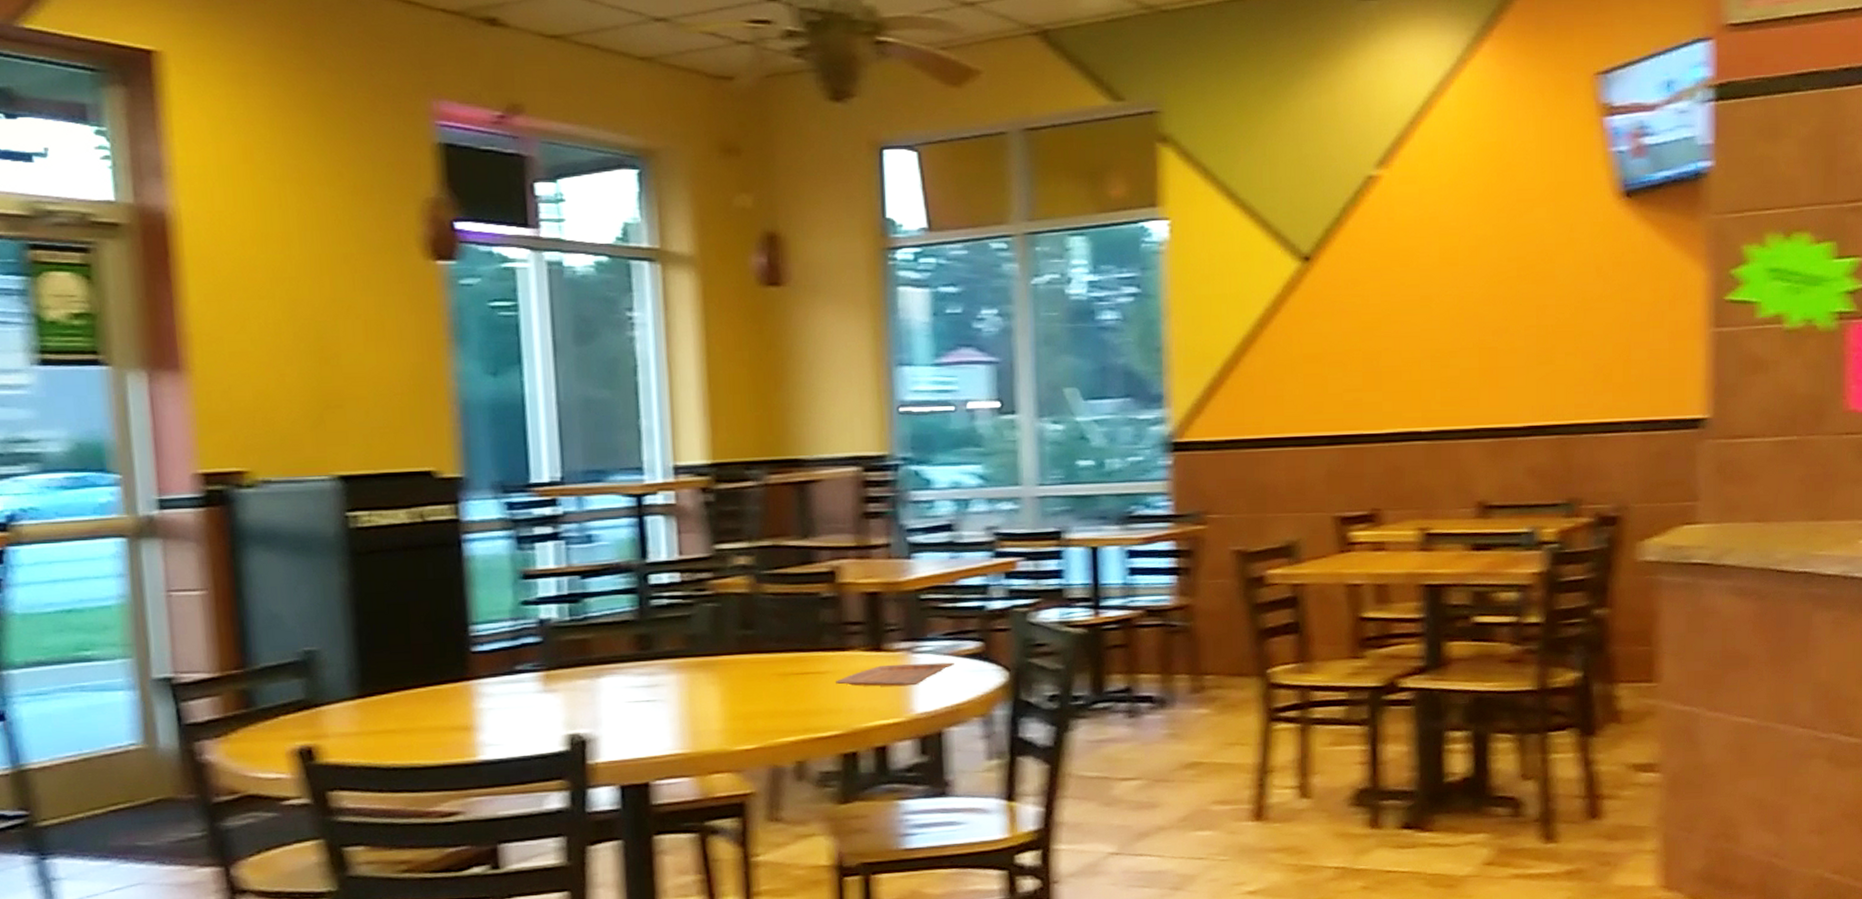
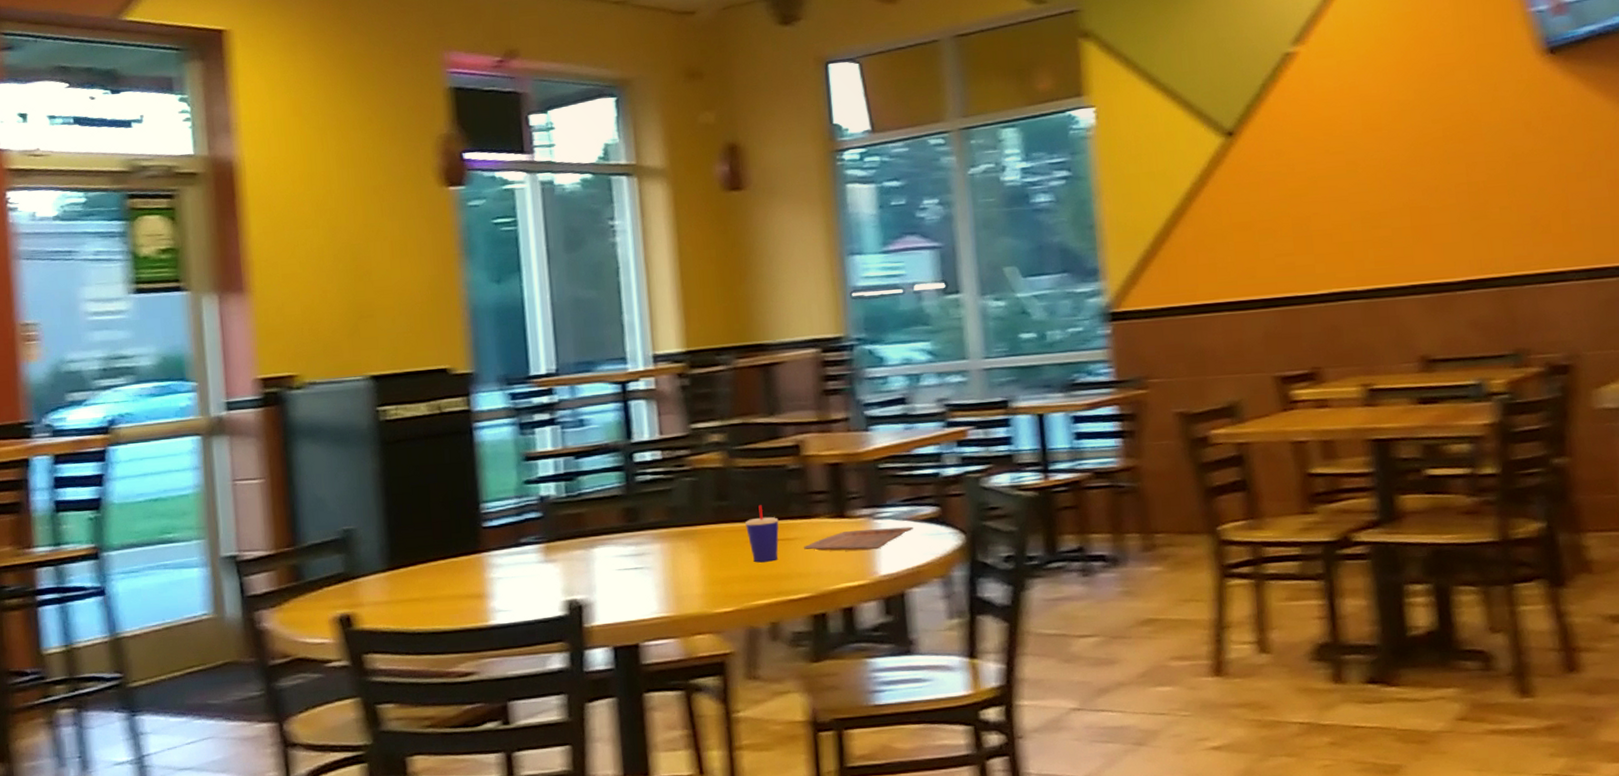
beverage cup: none [772,635,809,697] -> present [745,505,779,563]

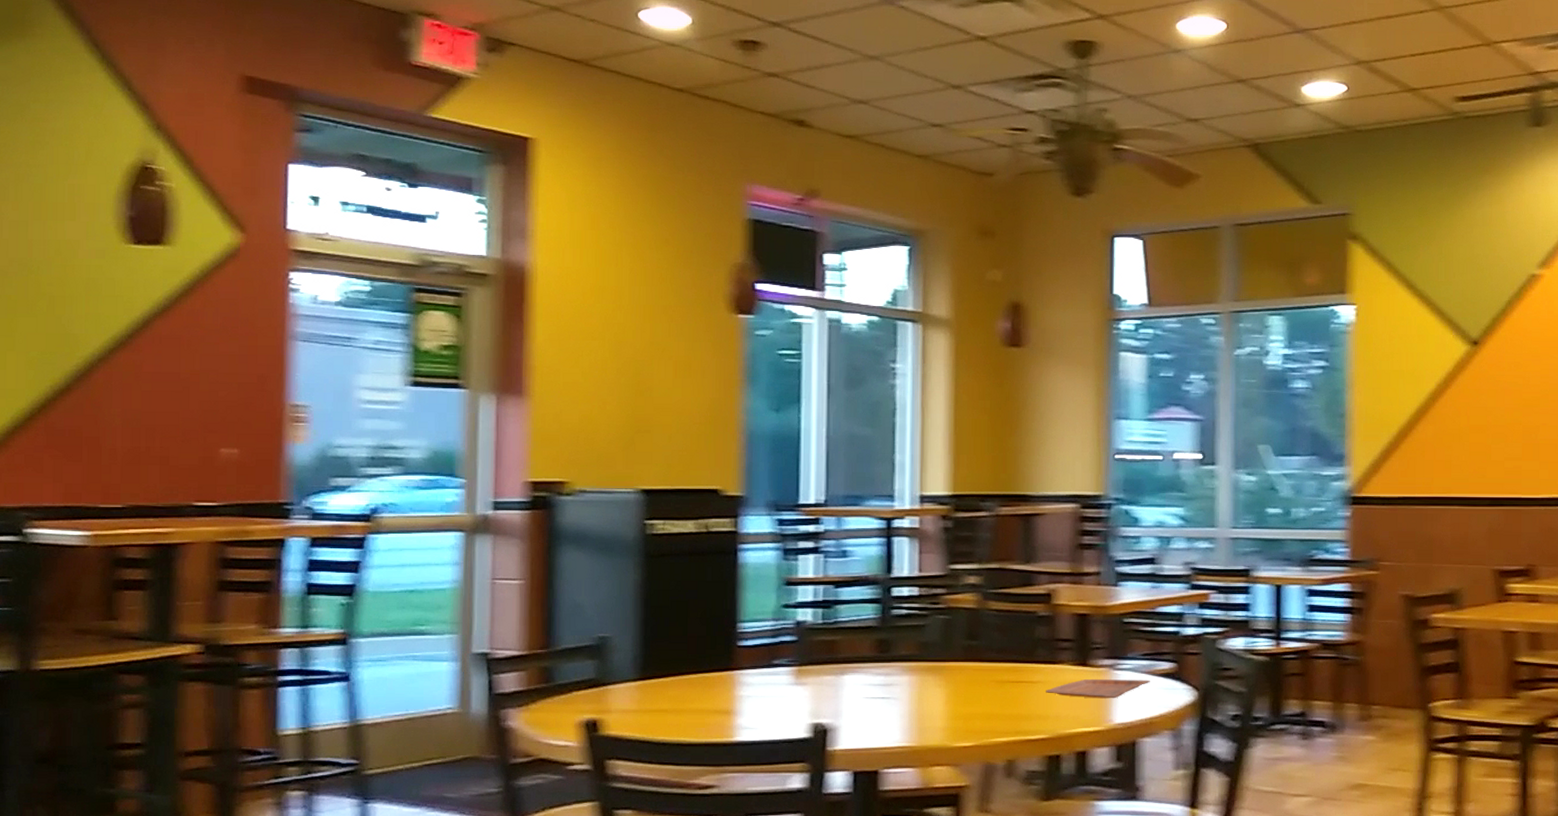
beverage cup: present [745,505,779,563] -> none [992,647,1024,702]

